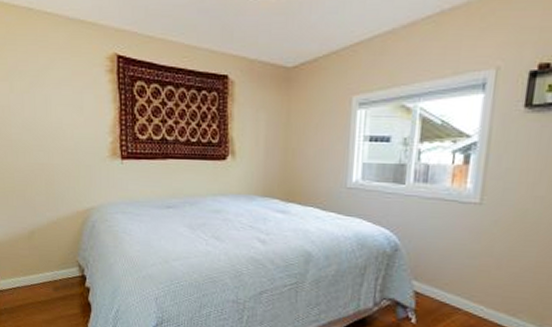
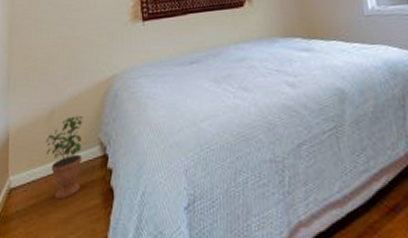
potted plant: none [28,238,63,305] -> present [46,115,84,200]

